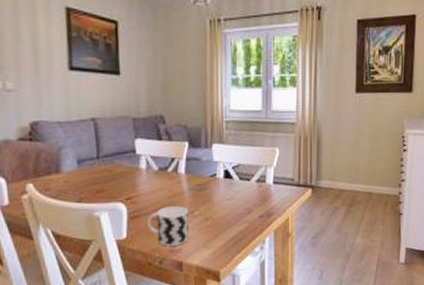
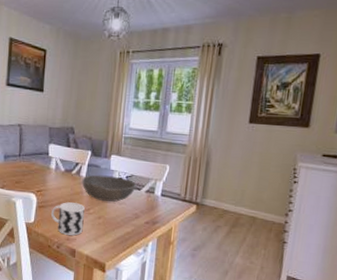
bowl: none [181,168,245,200] -> present [82,174,137,202]

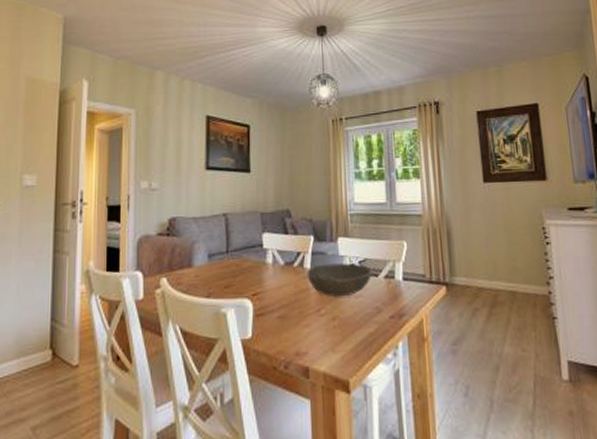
cup: present [51,202,85,236] -> none [273,303,315,349]

